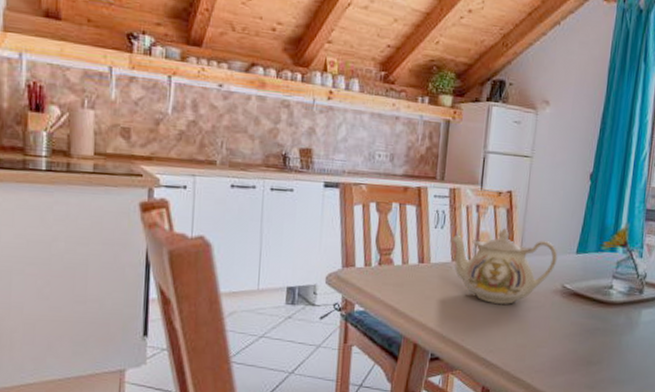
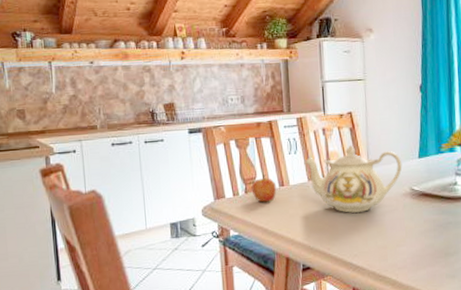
apple: none [386,247,416,279] -> present [251,174,277,203]

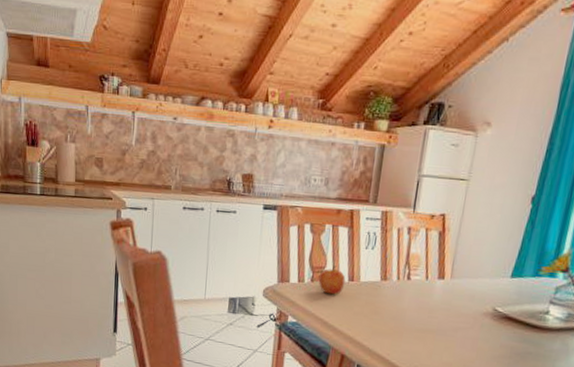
teapot: present [304,144,403,214] -> none [380,249,491,324]

